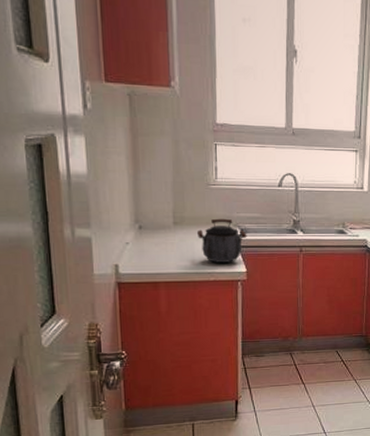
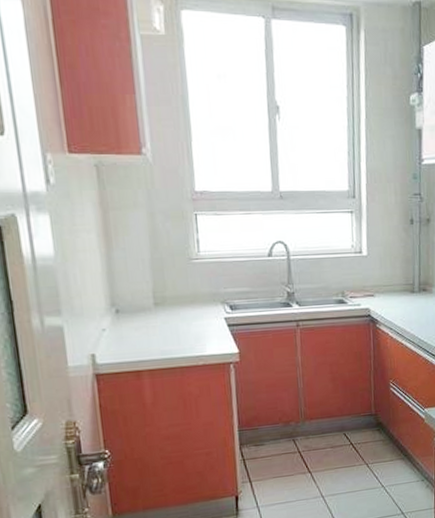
kettle: present [196,218,247,264] -> none [180,295,237,345]

